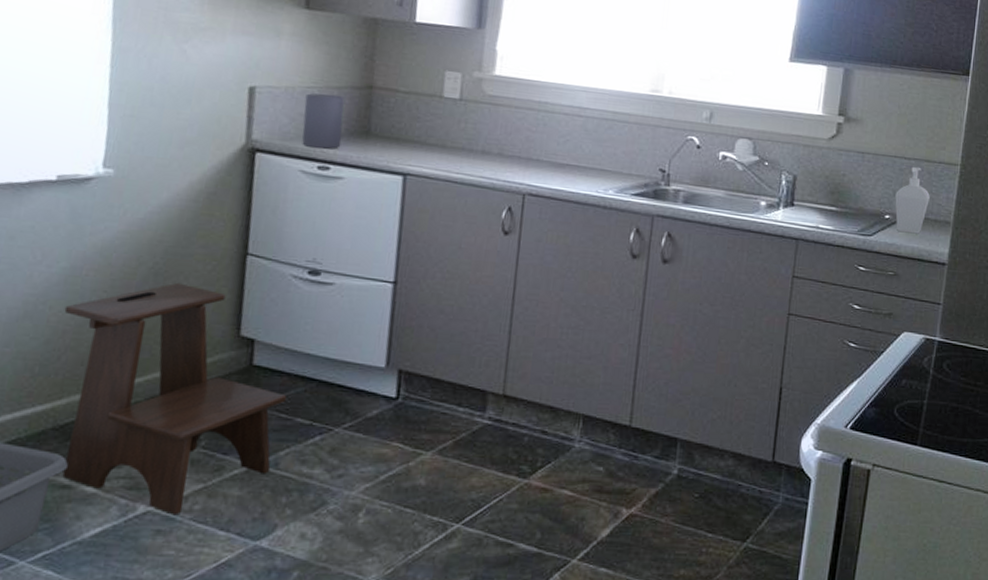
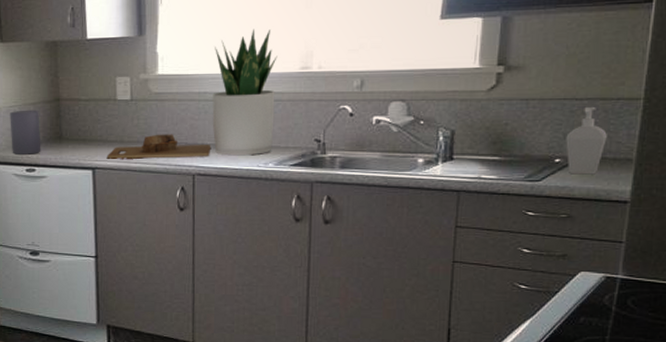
cutting board: none [422,142,547,176] -> present [106,134,211,159]
planter: none [550,41,628,180] -> present [212,29,277,156]

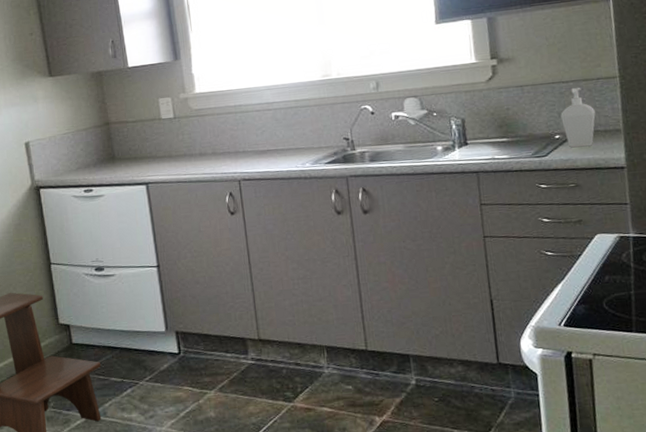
canister: present [10,110,41,156] -> none [64,134,97,179]
cutting board: present [106,134,211,159] -> none [157,145,252,174]
planter: present [212,29,277,156] -> none [244,45,307,160]

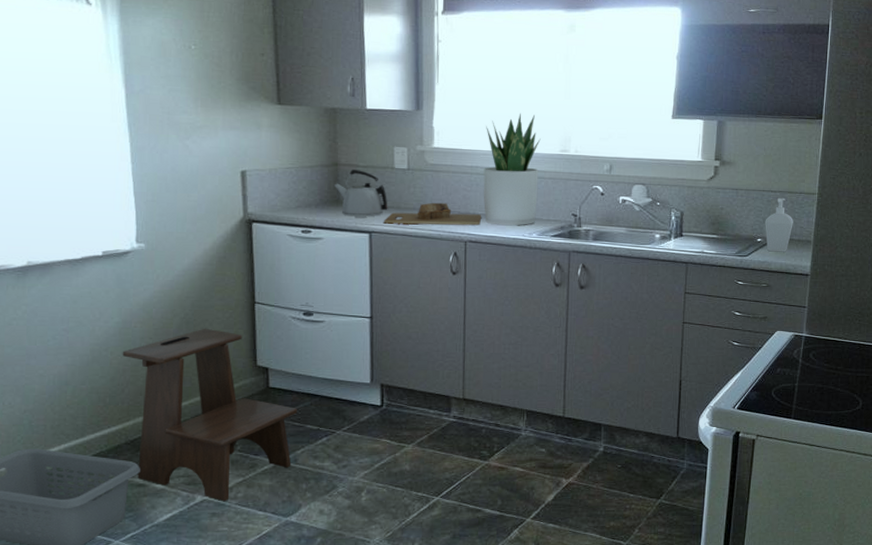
kettle: none [107,125,161,172] -> present [333,169,388,218]
cutting board: none [157,145,252,174] -> present [383,202,482,226]
planter: none [244,45,307,160] -> present [483,113,541,226]

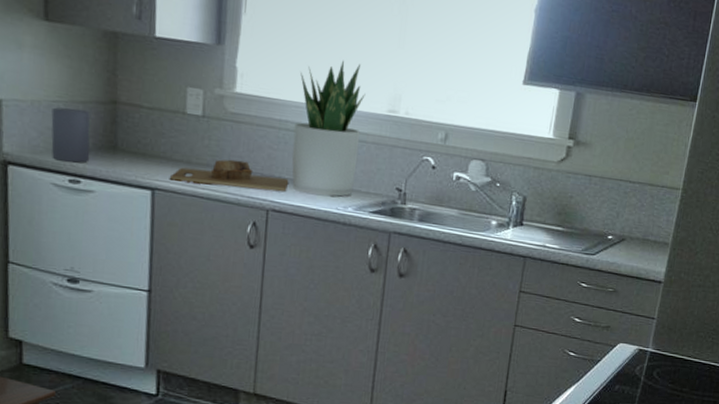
canister: none [286,172,318,217] -> present [51,107,90,164]
kettle: present [333,169,388,218] -> none [110,110,176,172]
soap bottle: present [765,197,793,252] -> none [617,189,651,254]

